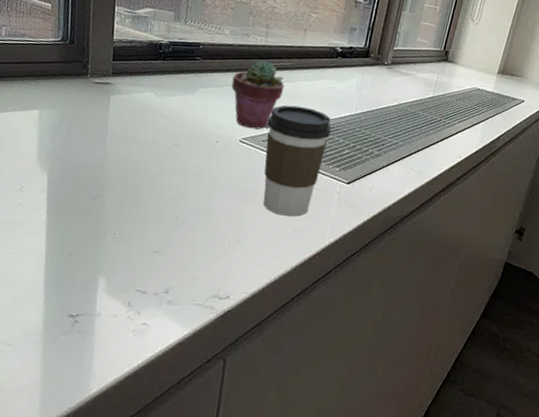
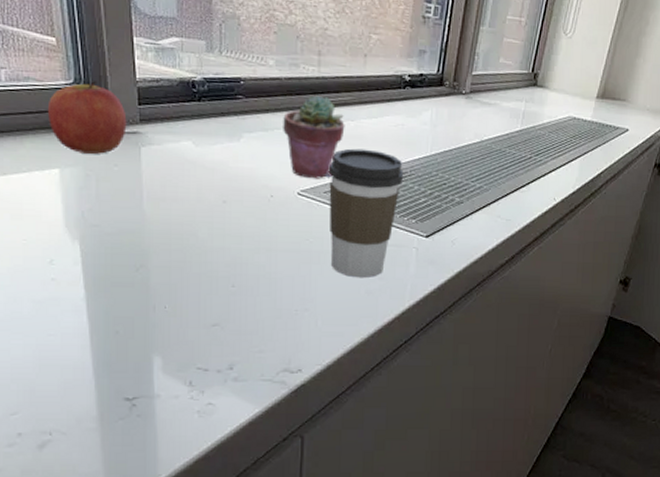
apple: none [36,38,102,100] -> present [47,79,127,154]

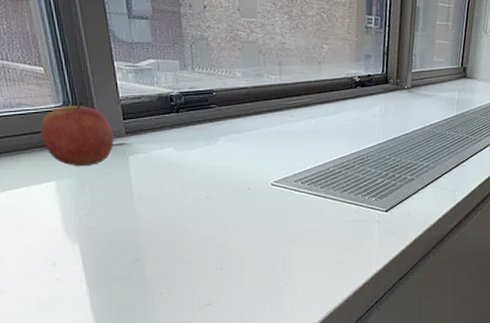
potted succulent: present [283,95,345,179] -> none [253,99,308,171]
coffee cup: present [328,148,404,278] -> none [296,141,362,252]

